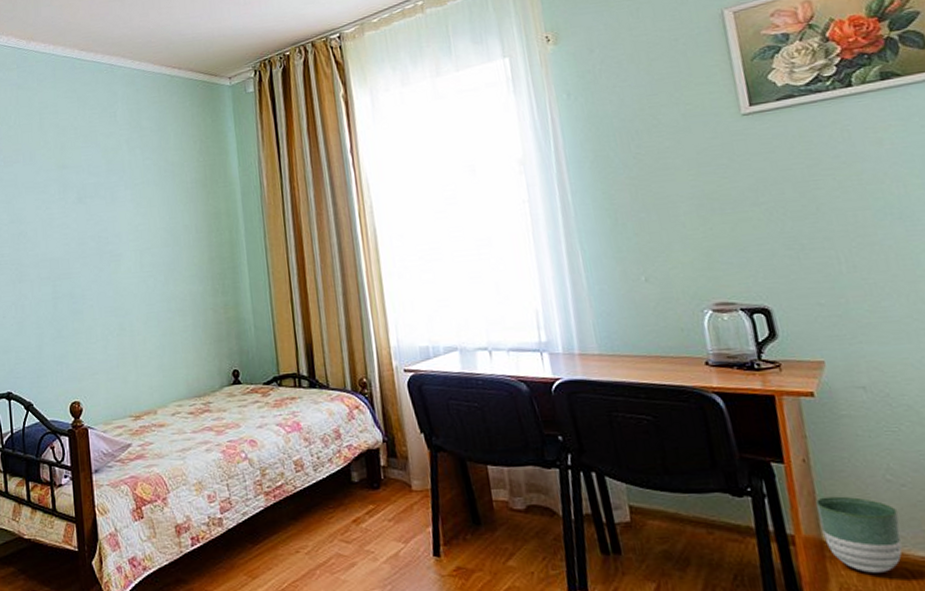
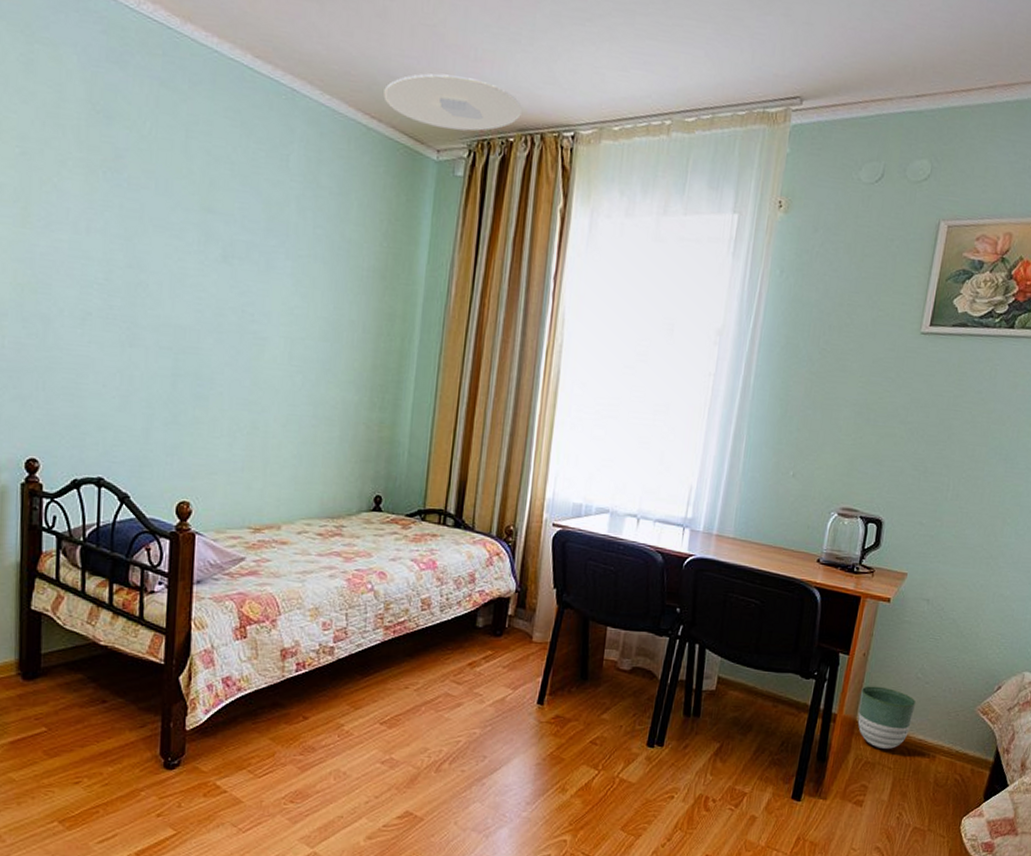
ceiling light: none [179,17,291,62] -> present [384,73,522,131]

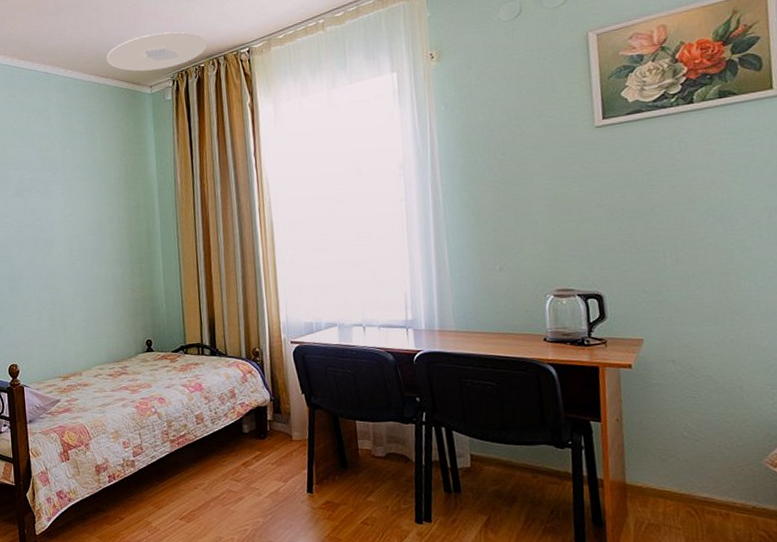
planter: present [857,686,917,749] -> none [624,449,691,510]

